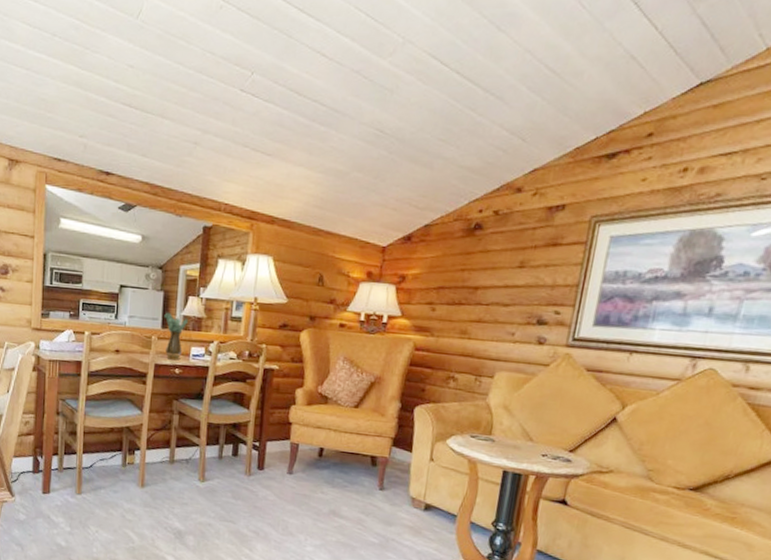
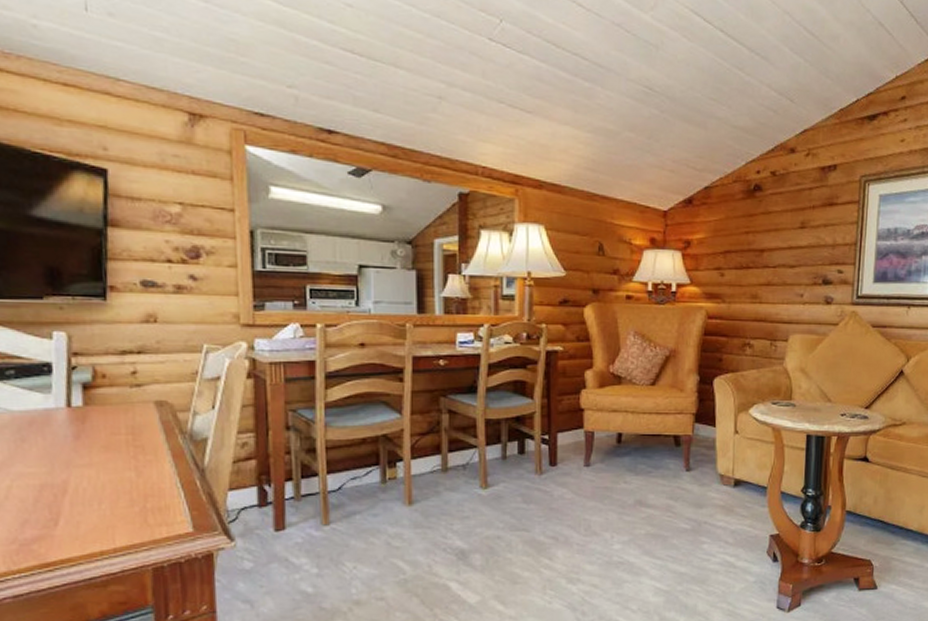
vase: present [164,311,189,361] -> none [419,292,451,350]

